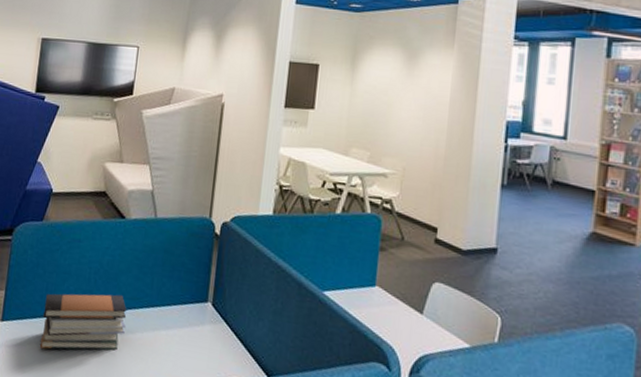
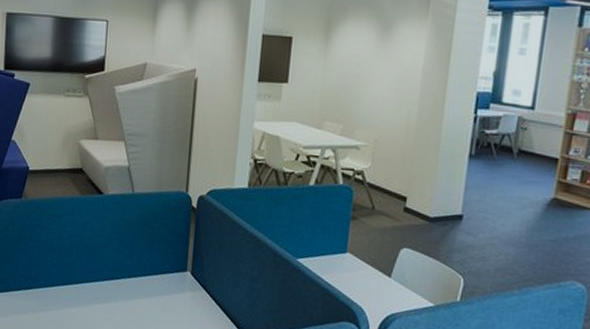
book stack: present [39,293,127,350] -> none [27,266,109,319]

